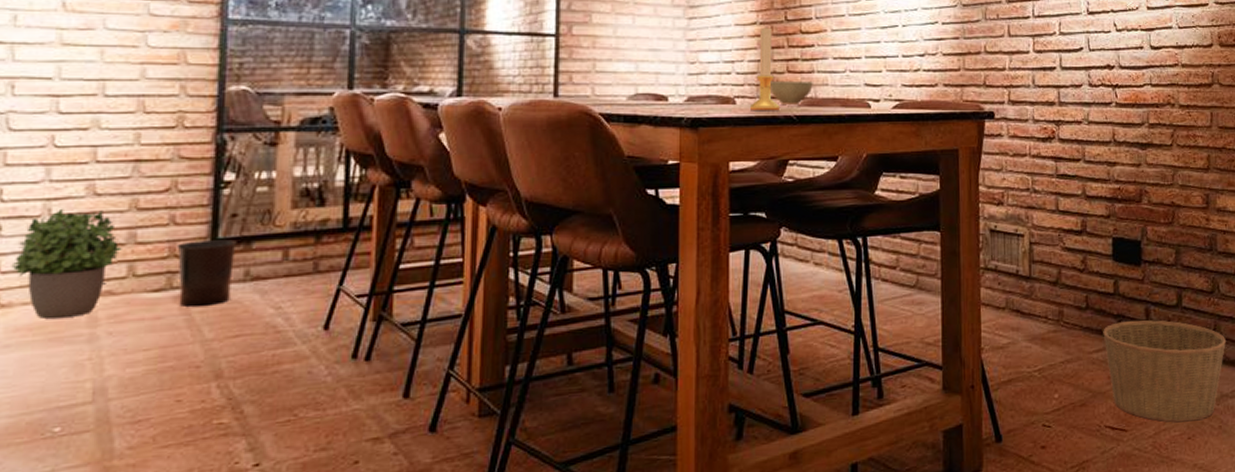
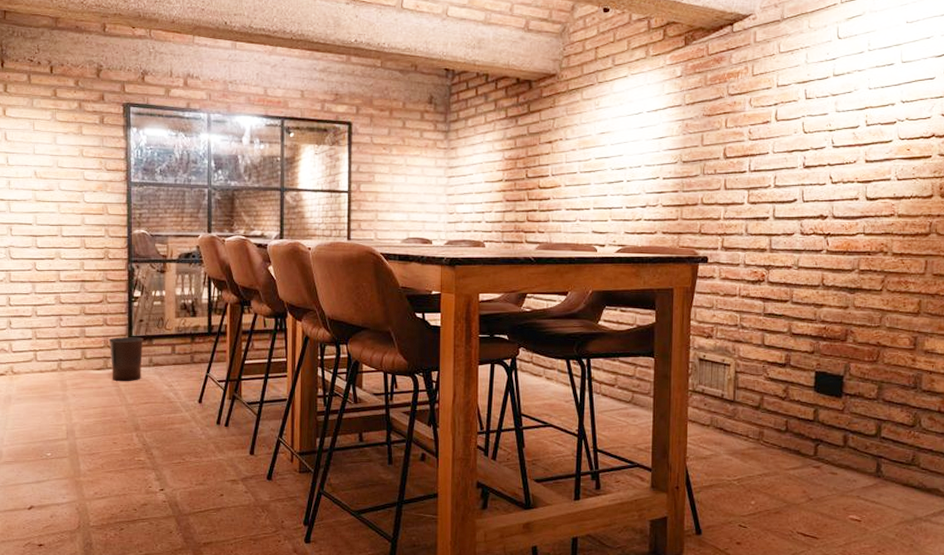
potted plant: present [11,208,122,320] -> none [18,311,78,384]
candle holder: present [749,26,781,111] -> none [496,182,521,253]
bowl: present [771,80,814,106] -> none [513,228,549,249]
basket: present [1103,320,1226,423] -> none [800,445,924,538]

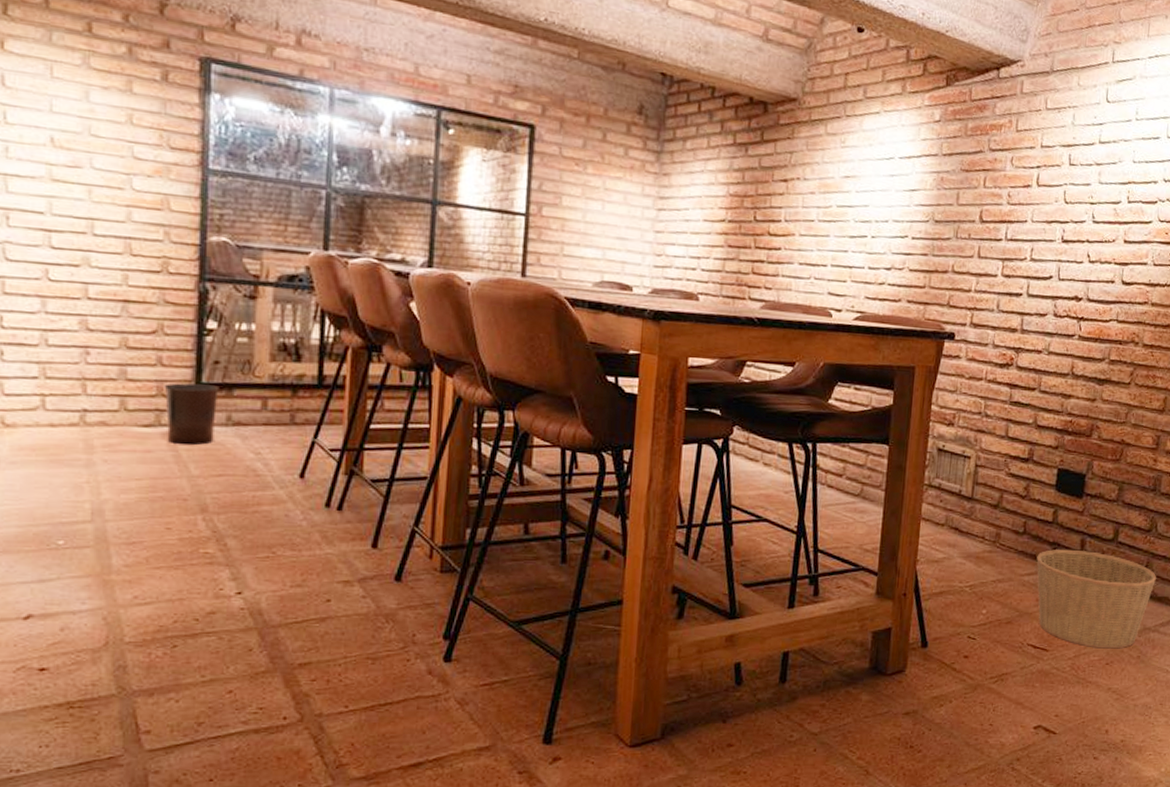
basket: none [800,445,924,538] -> present [1036,549,1156,649]

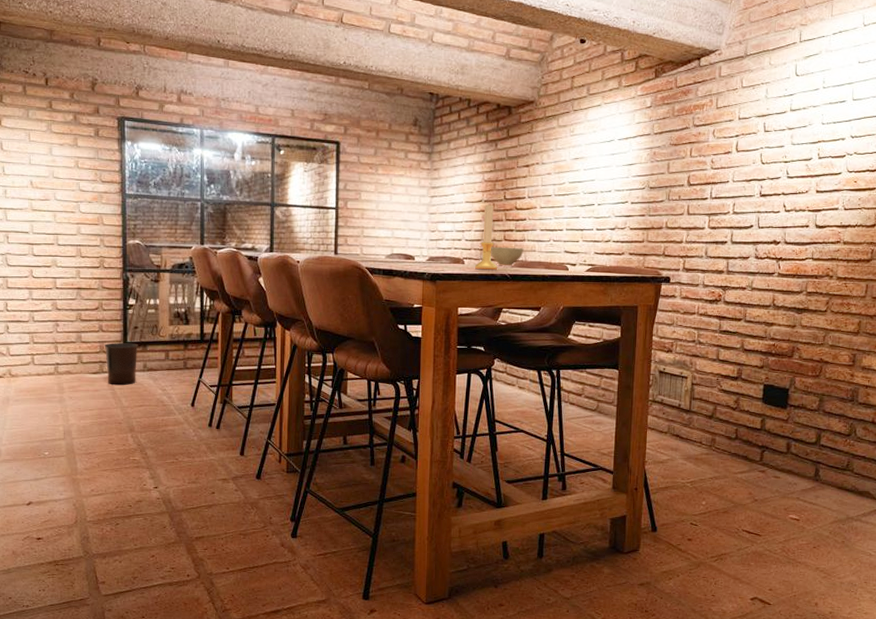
candle holder: none [712,224,743,312] -> present [474,203,498,271]
bowl: none [734,280,778,308] -> present [491,246,525,267]
basket: present [1036,549,1156,649] -> none [748,451,857,535]

